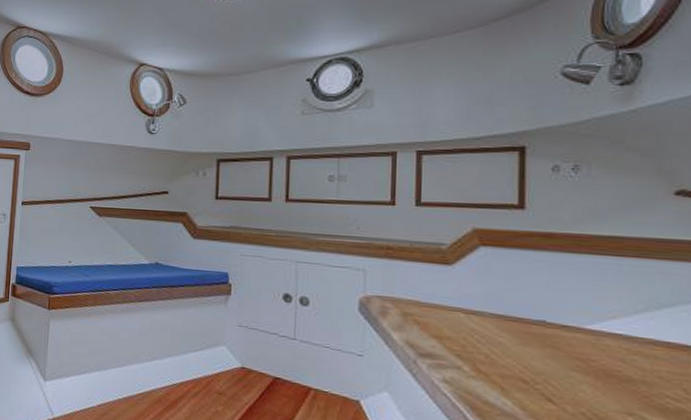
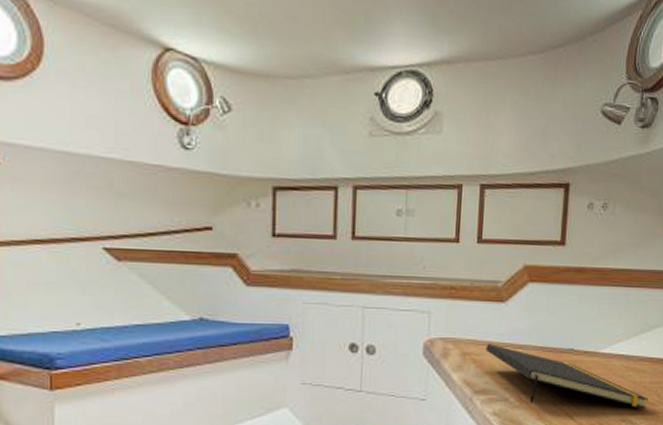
notepad: none [430,306,670,405] -> present [486,344,649,409]

